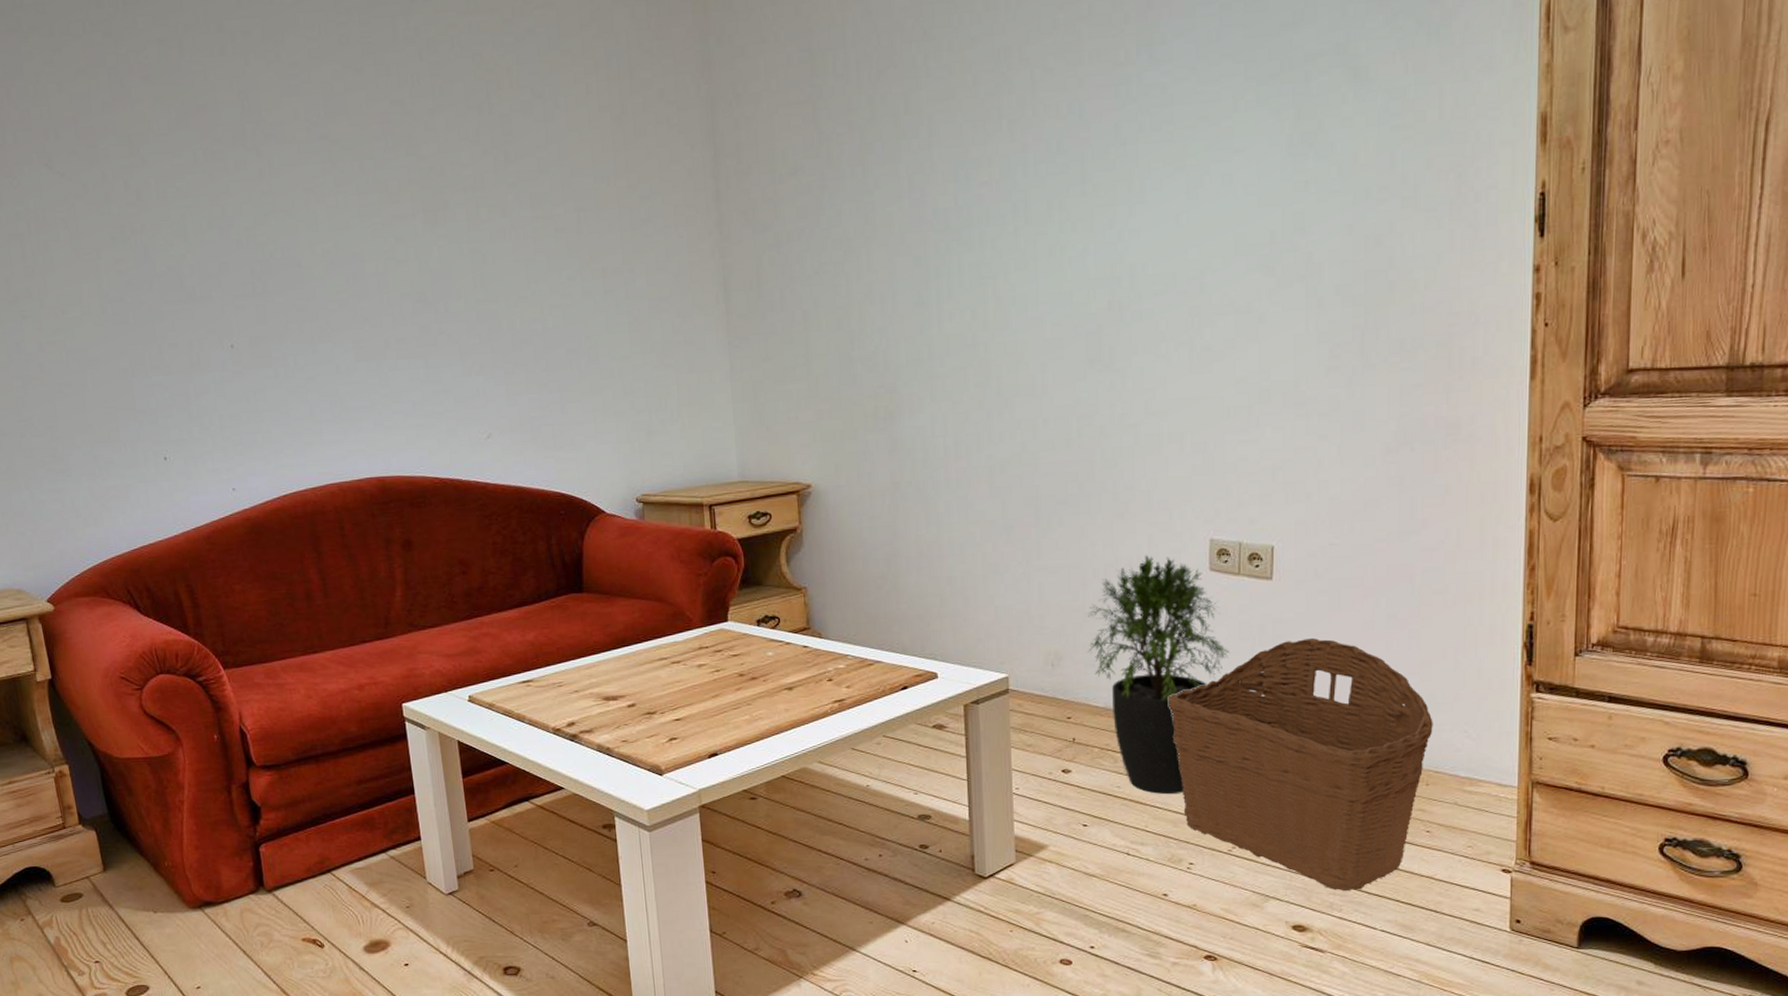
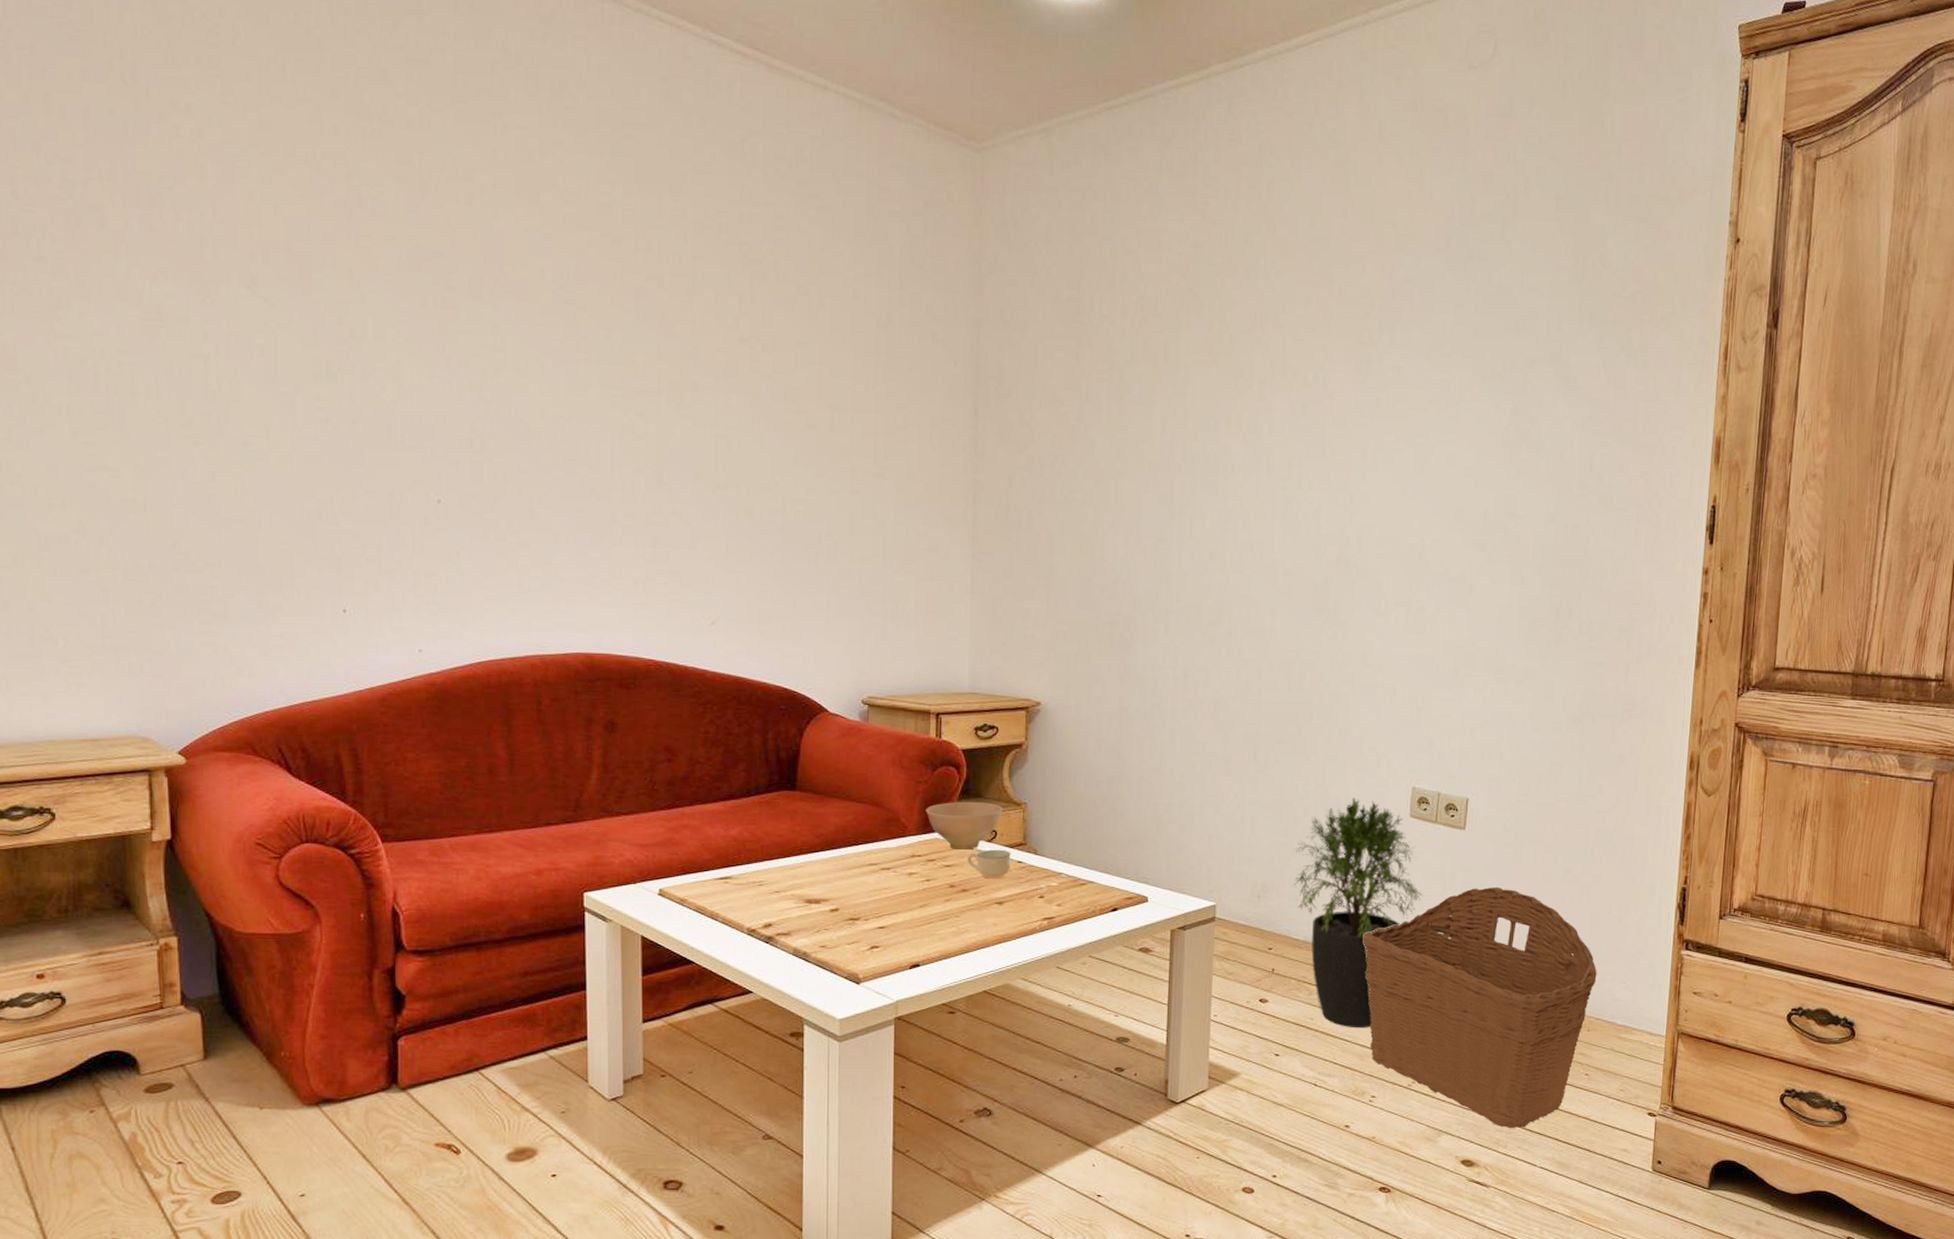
bowl: none [708,589,784,639] -> present [926,801,1003,850]
cup: none [753,635,797,666] -> present [967,849,1011,879]

